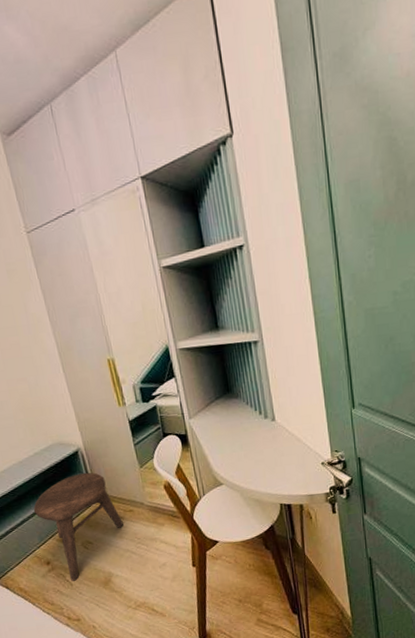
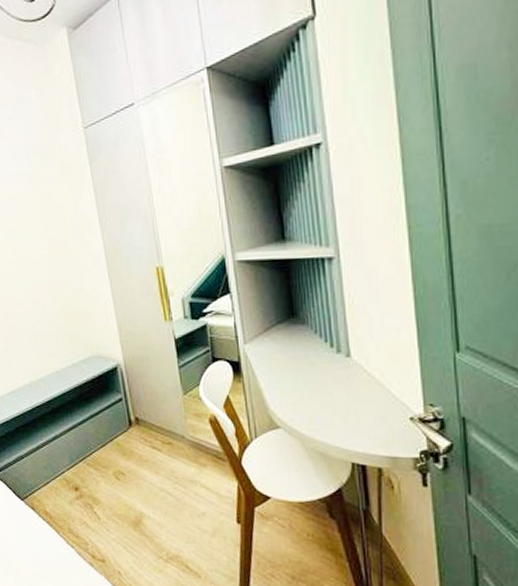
stool: present [33,472,124,581] -> none [66,392,160,515]

